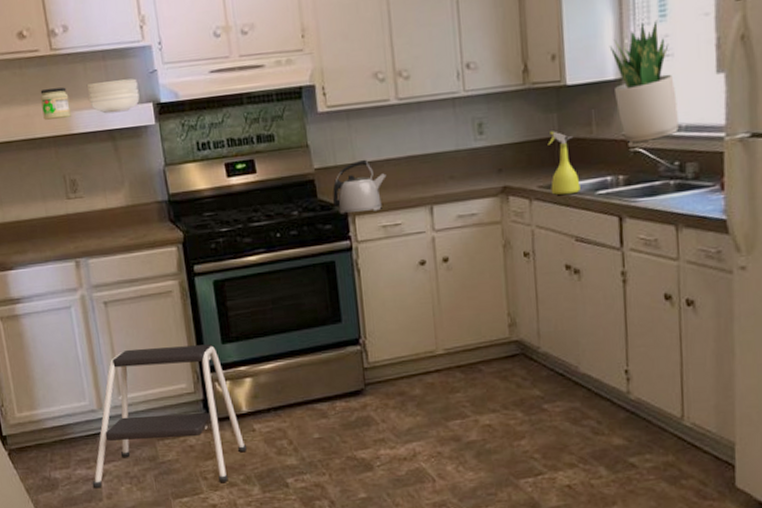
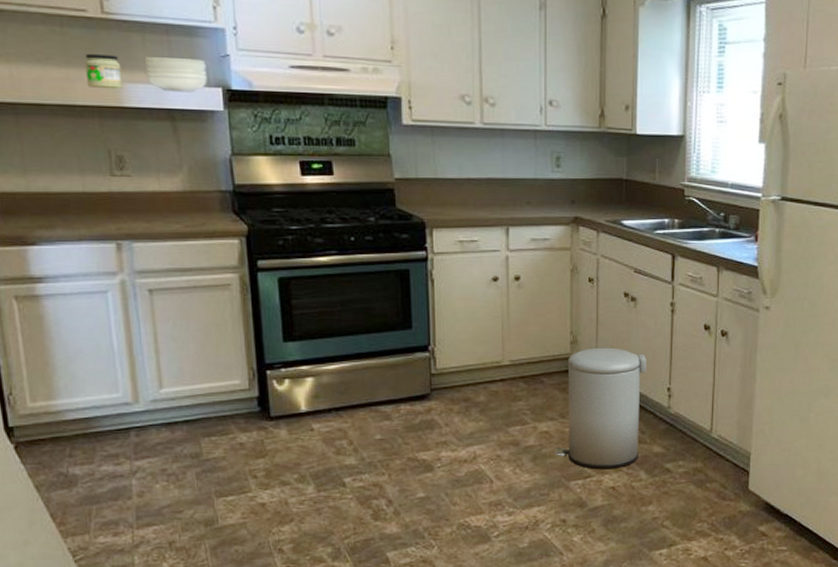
step stool: present [92,344,248,489] -> none [120,341,304,486]
kettle: present [332,159,387,215] -> none [411,175,467,226]
pedal bin: none [499,327,598,466] -> present [555,347,646,470]
spray bottle: present [548,131,581,196] -> none [616,173,642,231]
planter: present [609,19,679,143] -> none [674,89,726,192]

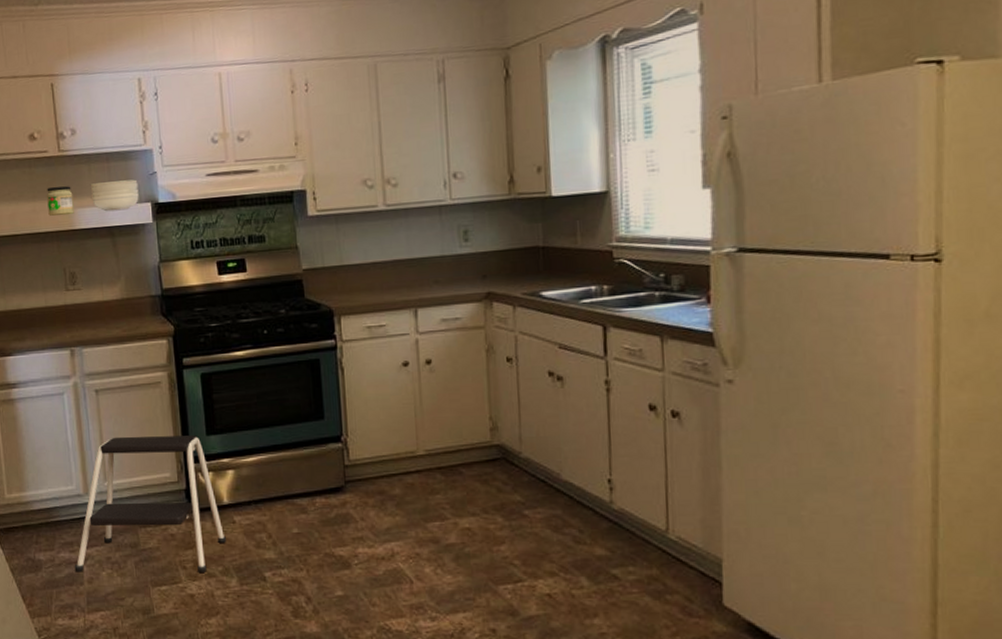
step stool: none [120,341,304,486] -> present [74,435,227,574]
pedal bin: present [555,347,646,470] -> none [479,433,581,574]

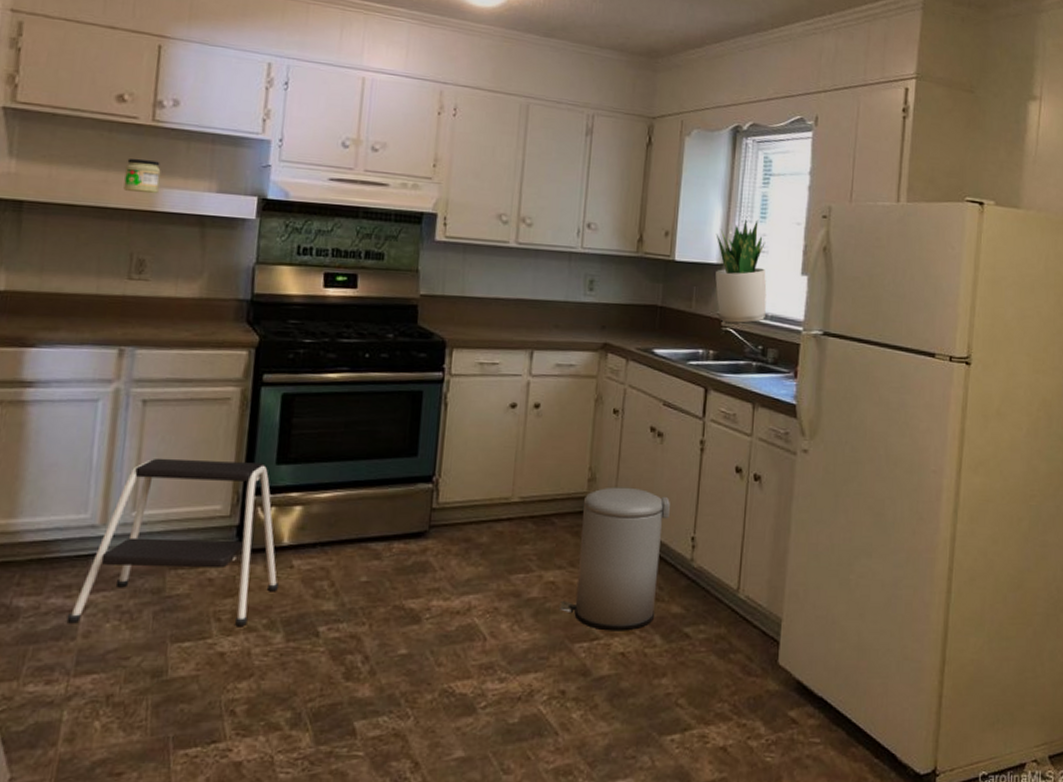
bowl: present [90,179,140,212] -> none [183,164,246,200]
pedal bin: none [479,433,581,574] -> present [559,487,670,631]
planter: none [594,135,664,254] -> present [715,219,767,323]

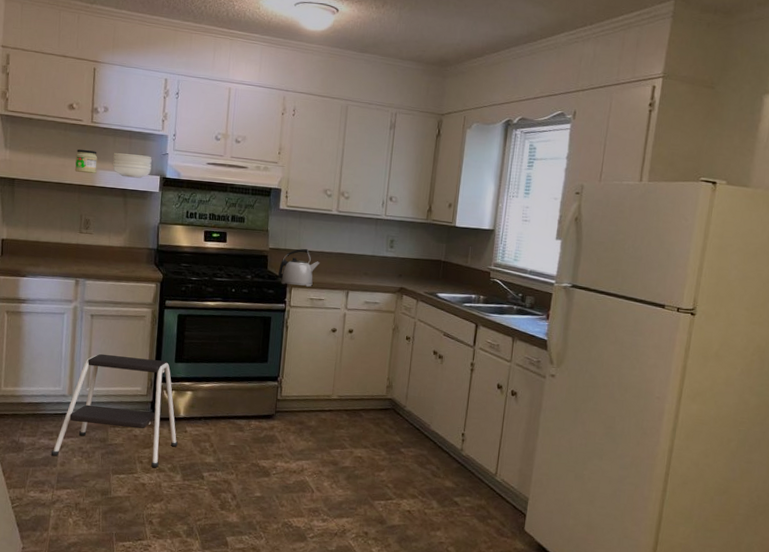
bowl: none [183,164,246,200] -> present [112,153,152,179]
kettle: none [432,294,493,347] -> present [277,248,320,287]
pedal bin: present [559,487,670,631] -> none [364,393,447,496]
planter: present [715,219,767,323] -> none [487,195,528,276]

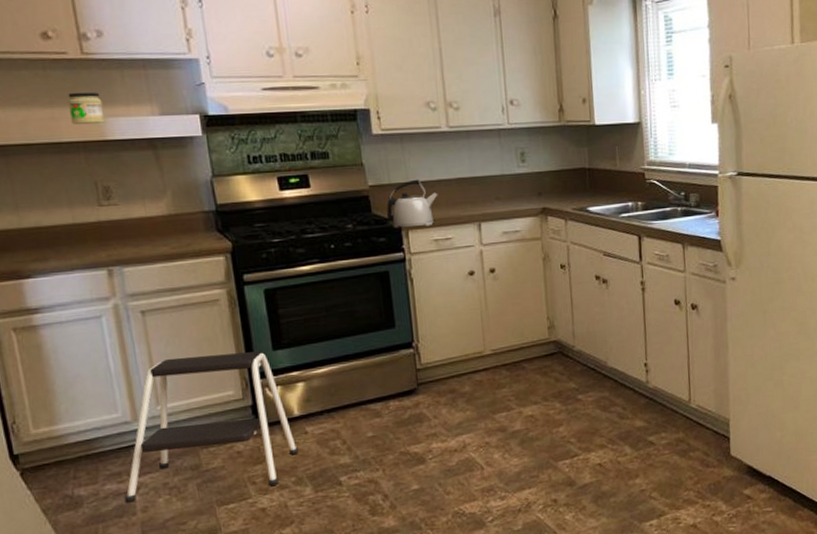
bowl: present [112,153,152,179] -> none [123,89,186,122]

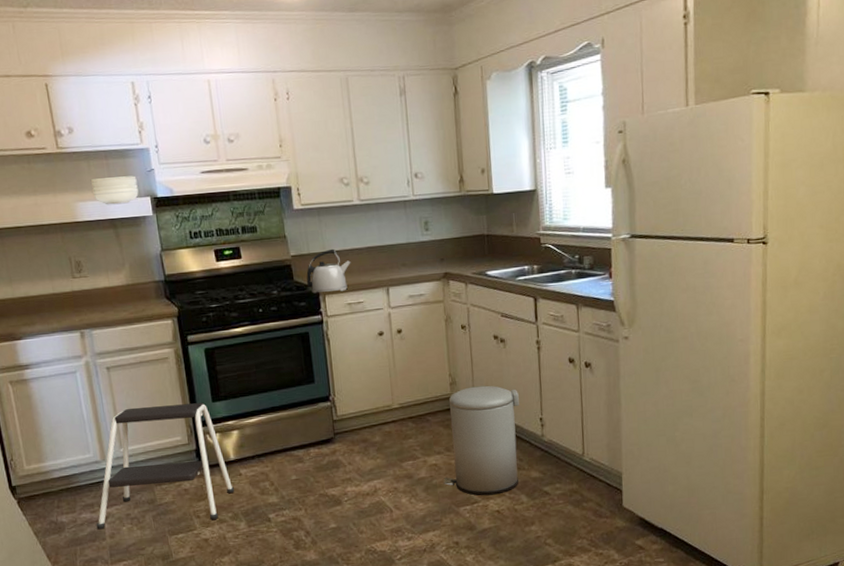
jar: present [67,93,105,124] -> none [47,181,76,209]
bowl: none [123,89,186,122] -> present [90,176,139,205]
pedal bin: none [541,329,623,448] -> present [443,385,519,496]

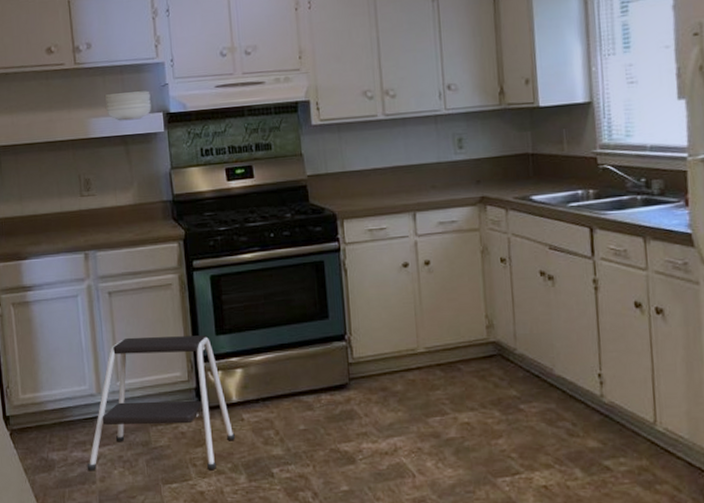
kettle: present [306,248,351,294] -> none [323,168,373,218]
pedal bin: present [443,385,519,496] -> none [477,330,572,466]

